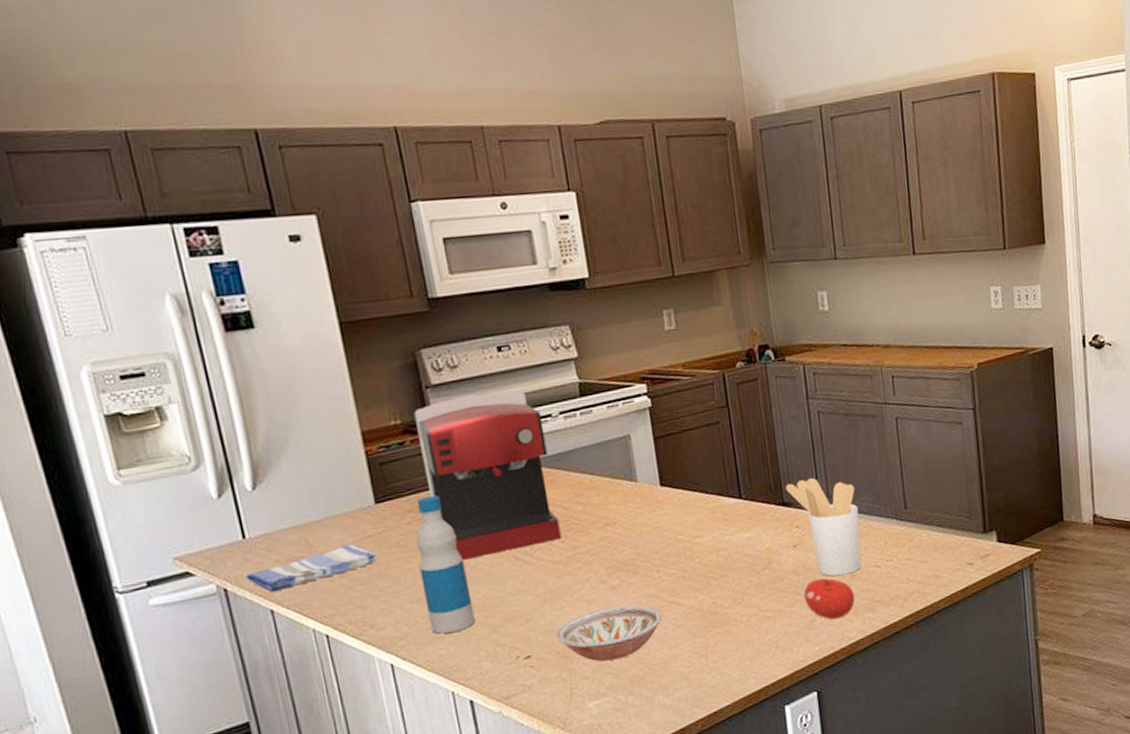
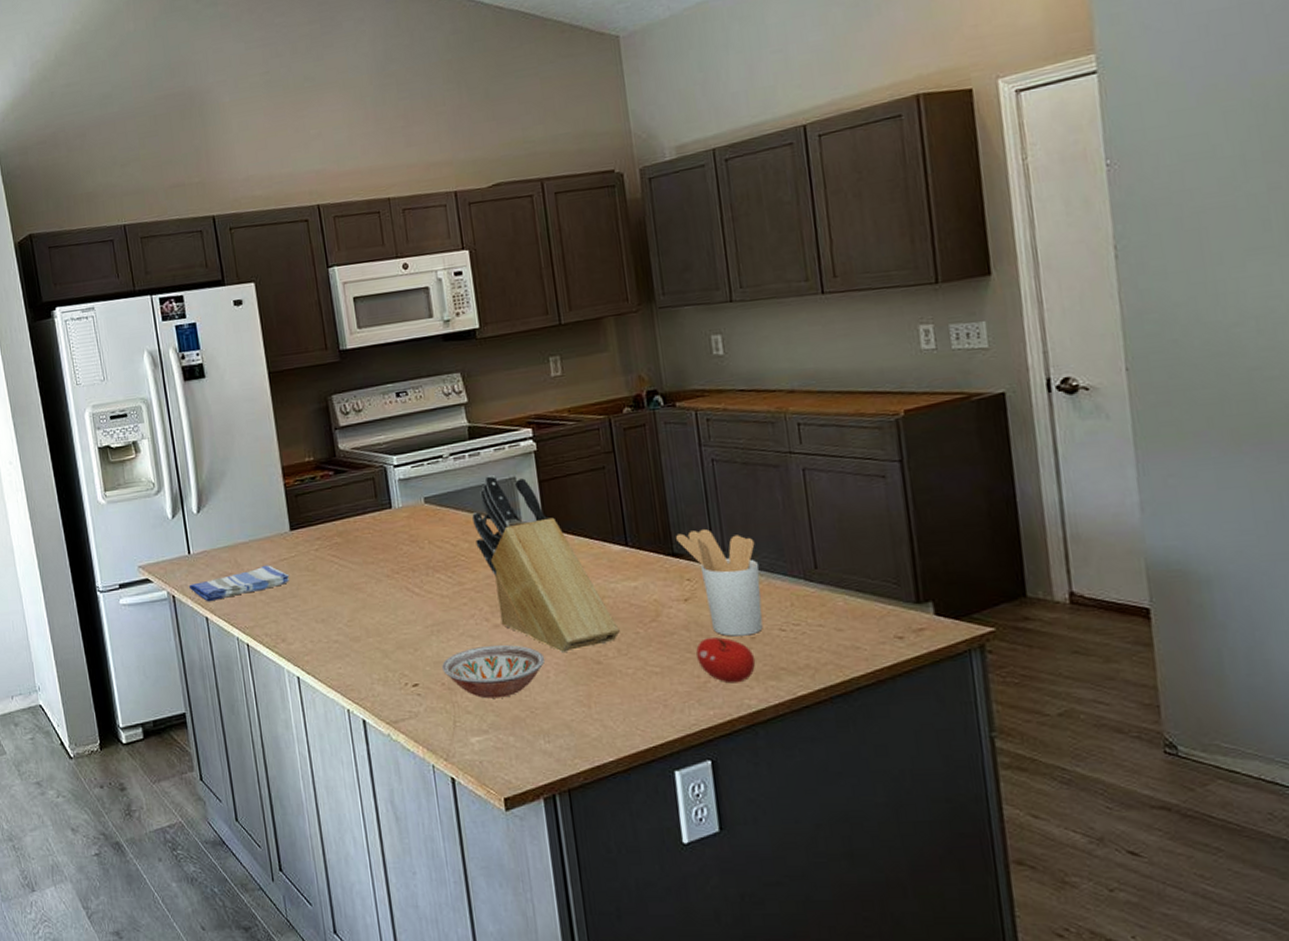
coffee maker: present [413,391,562,560] -> none [324,433,450,587]
bottle: present [415,495,476,634] -> none [322,525,370,654]
knife block: none [585,433,735,608] -> present [472,474,620,652]

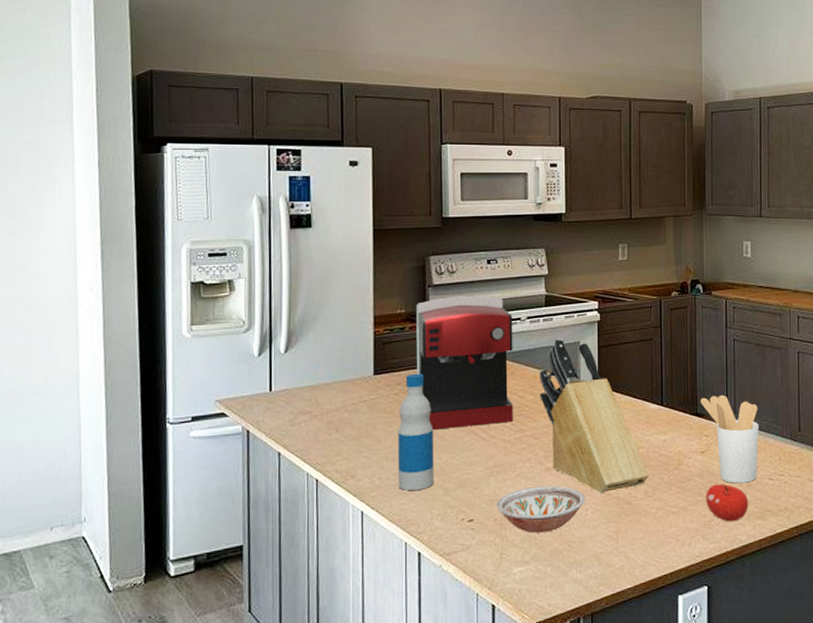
dish towel: present [188,565,290,602] -> none [265,405,368,438]
bottle: none [322,525,370,654] -> present [397,373,434,490]
coffee maker: none [324,433,450,587] -> present [415,295,514,430]

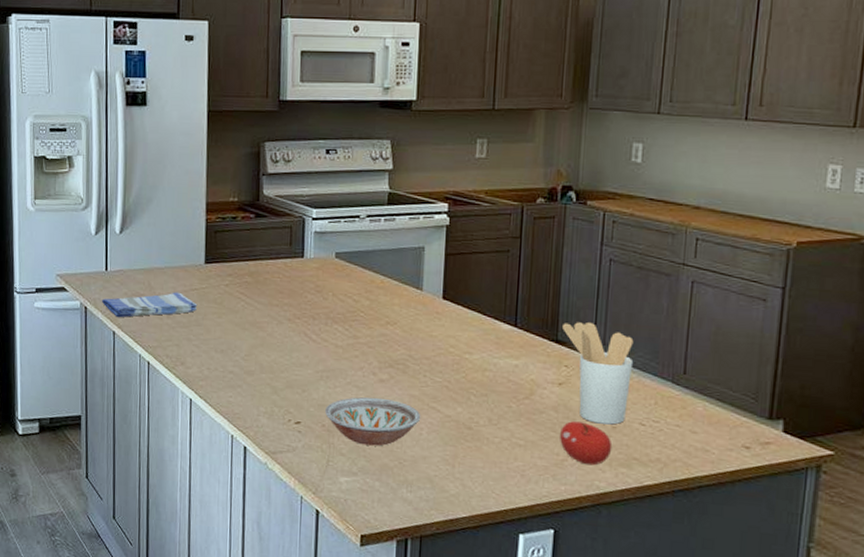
dish towel: none [265,405,368,438] -> present [101,292,198,318]
bottle: present [397,373,434,490] -> none [226,265,263,385]
coffee maker: present [415,295,514,430] -> none [247,186,352,327]
knife block: present [540,338,649,493] -> none [376,240,494,414]

